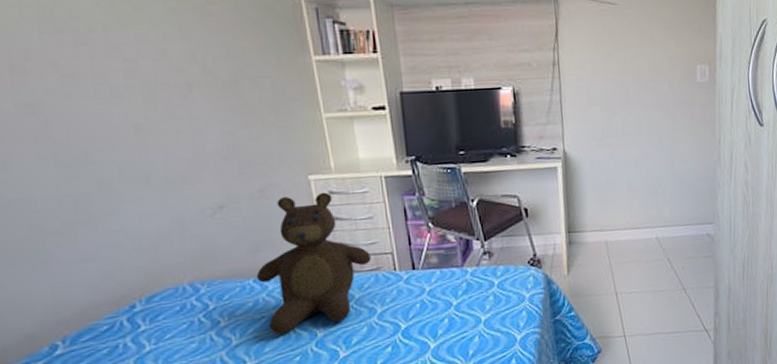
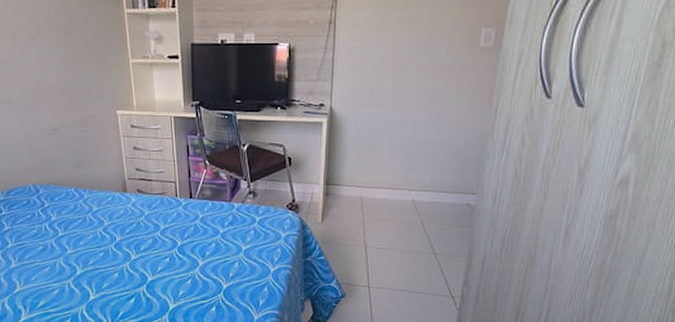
teddy bear: present [256,192,371,335] -> none [77,125,159,234]

